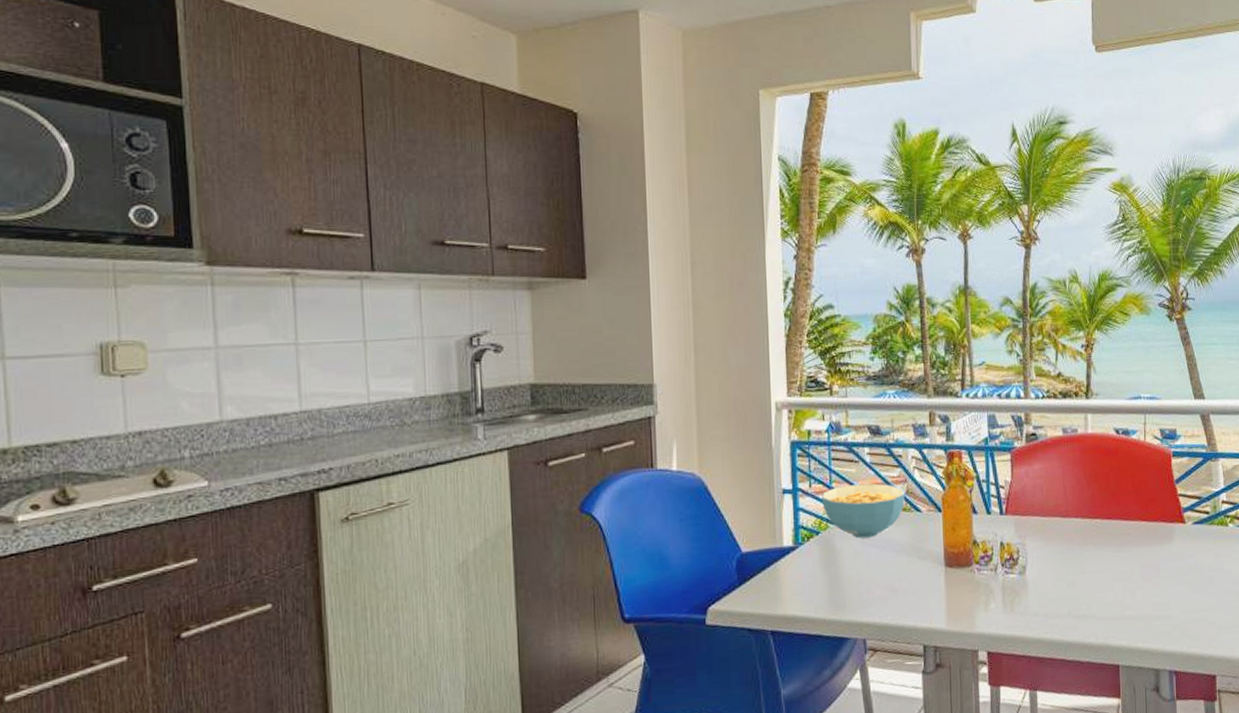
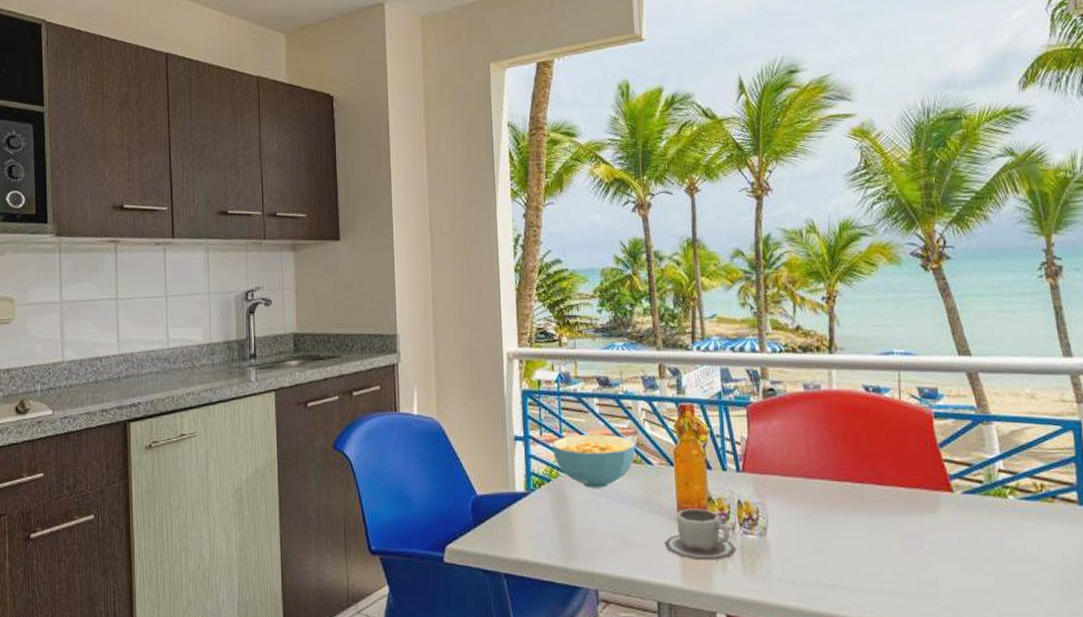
cup: none [931,552,999,603] -> present [664,508,737,561]

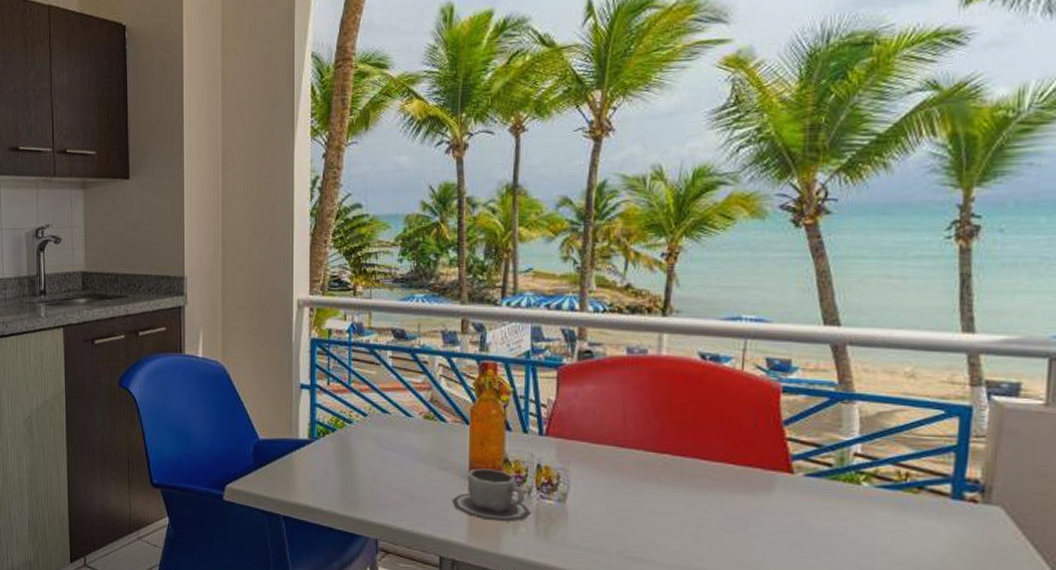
cereal bowl: present [552,434,636,488] -> none [340,387,429,441]

